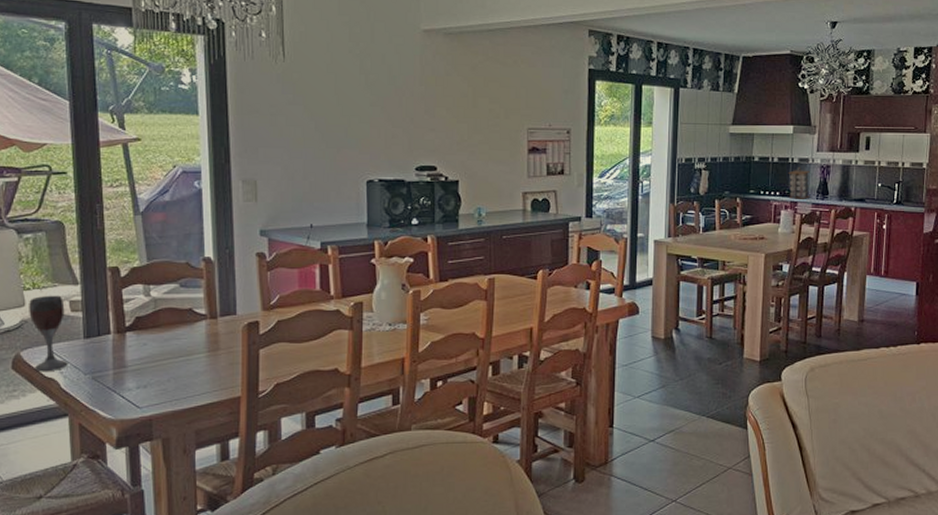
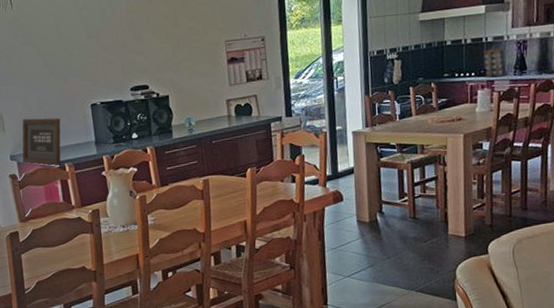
picture frame: none [276,189,328,247] -> present [22,118,61,166]

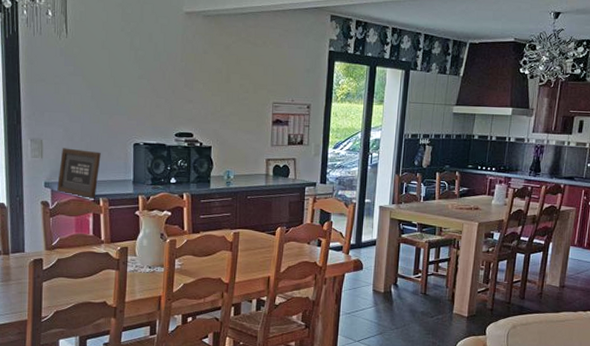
spice rack: present [482,45,507,78] -> none [503,145,525,175]

